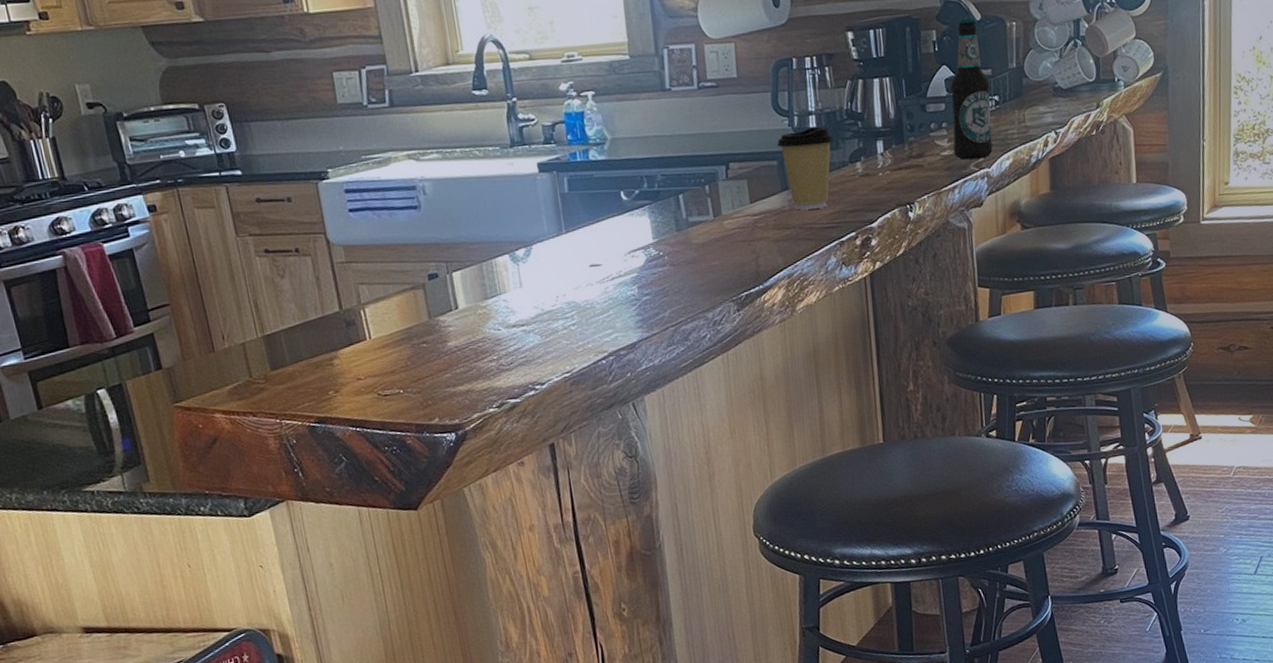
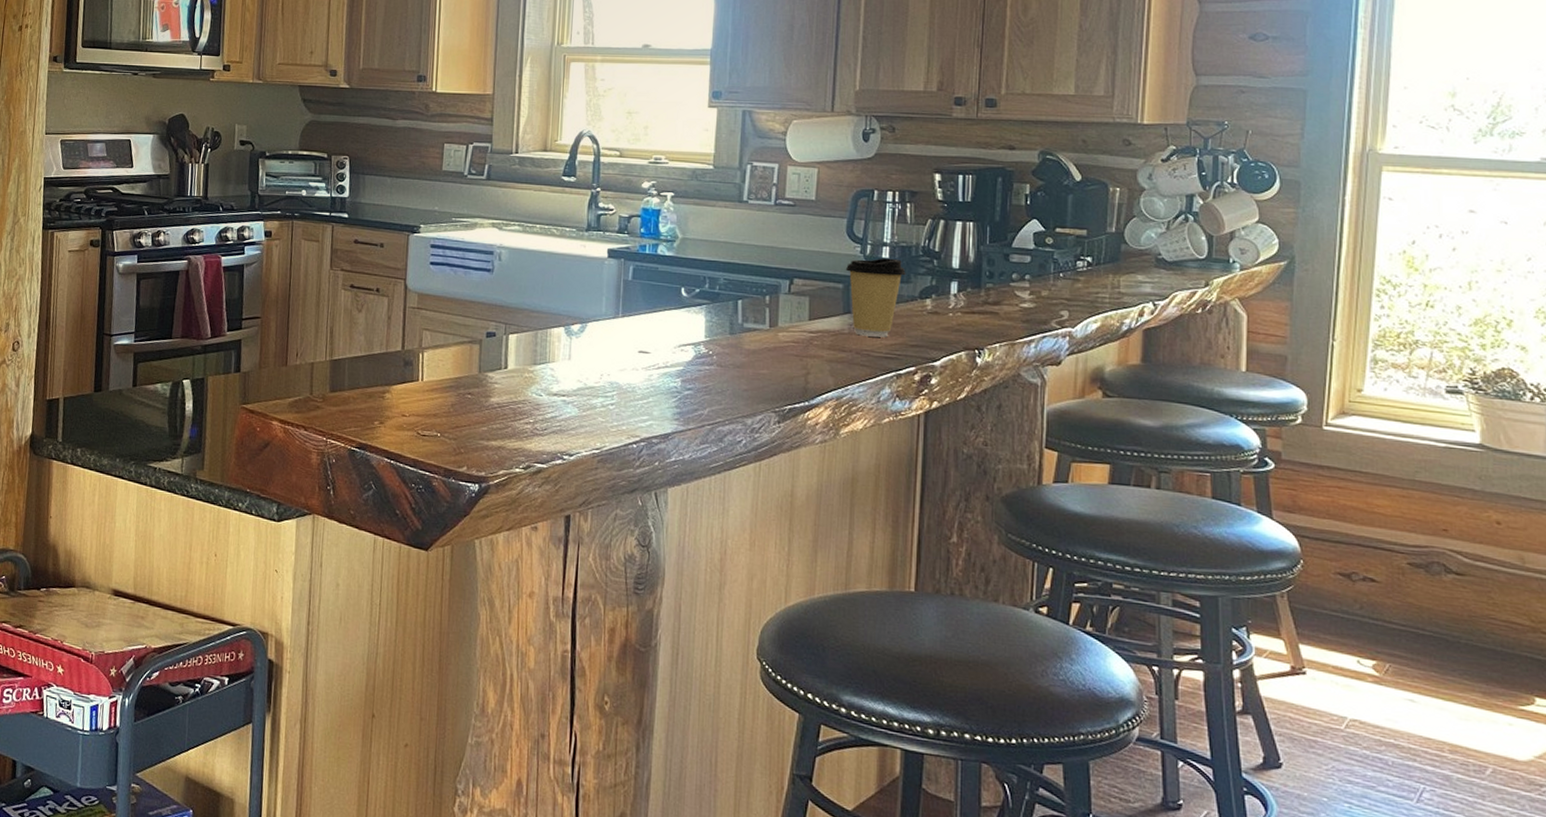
bottle: present [950,17,993,160] -> none [1035,176,1084,316]

